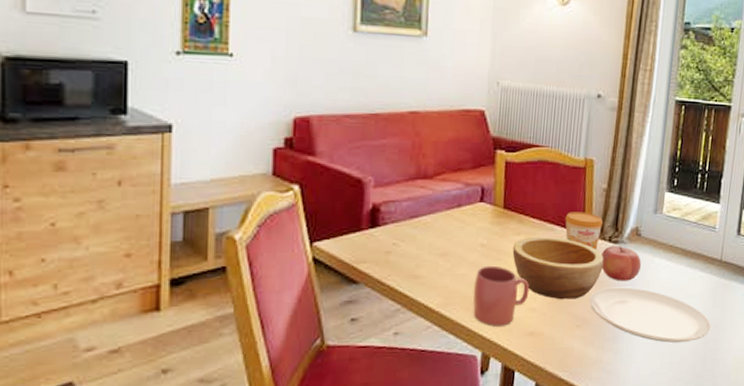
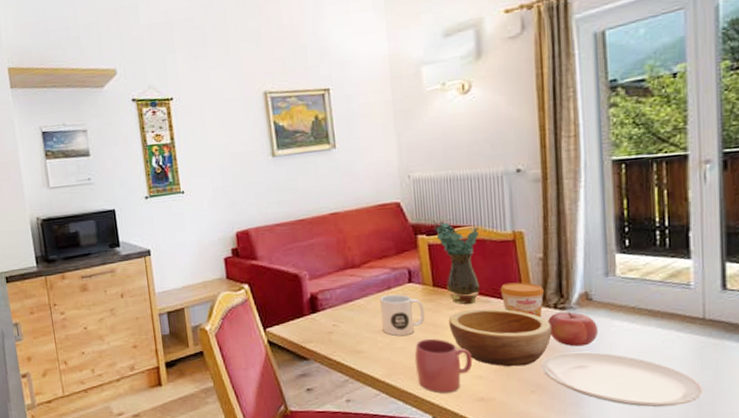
mug: none [445,213,492,260] -> present [380,294,425,336]
vase: none [513,136,555,230] -> present [432,220,481,304]

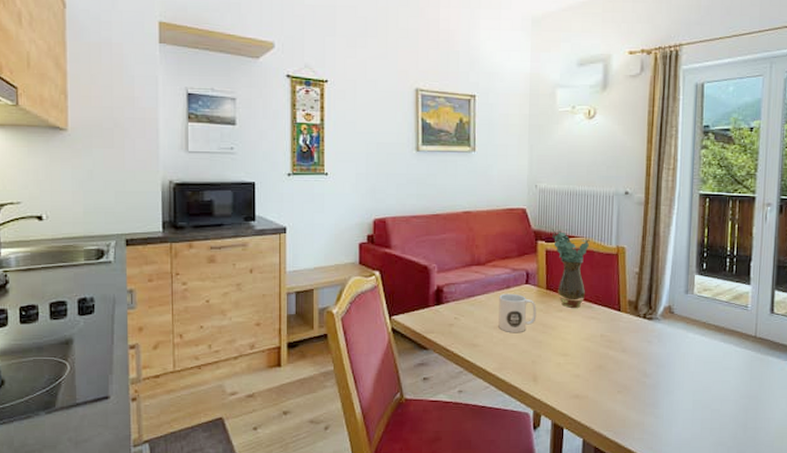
mug: present [414,338,473,393] -> none [523,337,573,389]
bowl: present [448,308,552,367] -> none [556,313,640,368]
food container: present [500,282,545,317] -> none [601,292,638,325]
plate: present [540,351,703,407] -> none [628,358,750,410]
fruit: present [548,312,599,347] -> none [638,322,677,353]

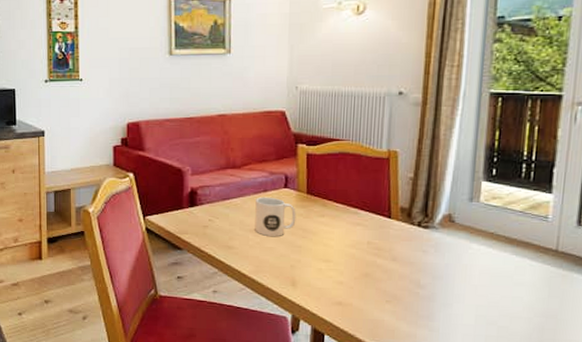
vase: present [551,229,589,308] -> none [313,132,356,213]

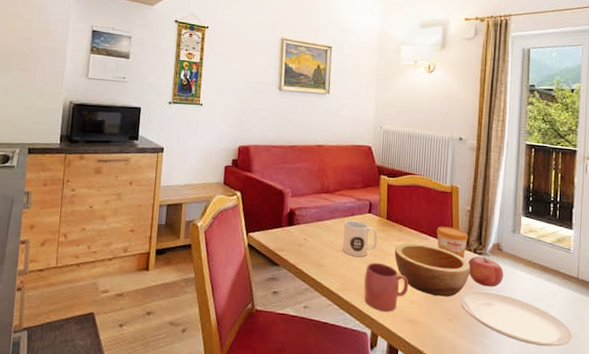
mug: none [281,242,336,294] -> present [363,262,409,312]
bowl: none [317,218,413,277] -> present [394,243,471,297]
food container: none [369,198,411,233] -> present [436,226,469,258]
plate: none [398,268,547,328] -> present [459,290,573,347]
fruit: none [411,231,457,264] -> present [468,256,504,287]

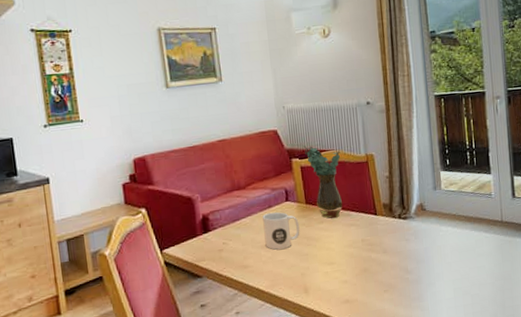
mug: present [363,262,409,312] -> none [292,250,339,299]
vase: none [393,166,426,238] -> present [303,146,343,219]
bowl: present [394,243,471,297] -> none [319,221,398,271]
food container: present [436,226,469,258] -> none [358,197,391,227]
plate: present [459,290,573,347] -> none [390,253,505,296]
fruit: present [468,256,504,287] -> none [395,221,432,250]

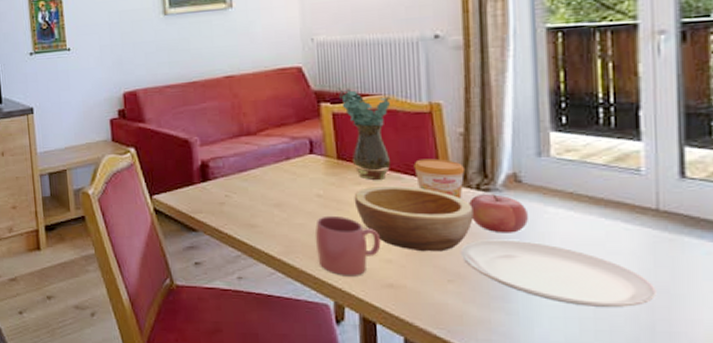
mug: present [262,211,300,250] -> none [277,165,328,210]
mug: none [292,250,339,299] -> present [314,215,381,276]
bowl: none [319,221,398,271] -> present [354,185,474,252]
food container: none [358,197,391,227] -> present [413,158,466,198]
plate: none [390,253,505,296] -> present [460,239,657,307]
fruit: none [395,221,432,250] -> present [469,194,529,233]

